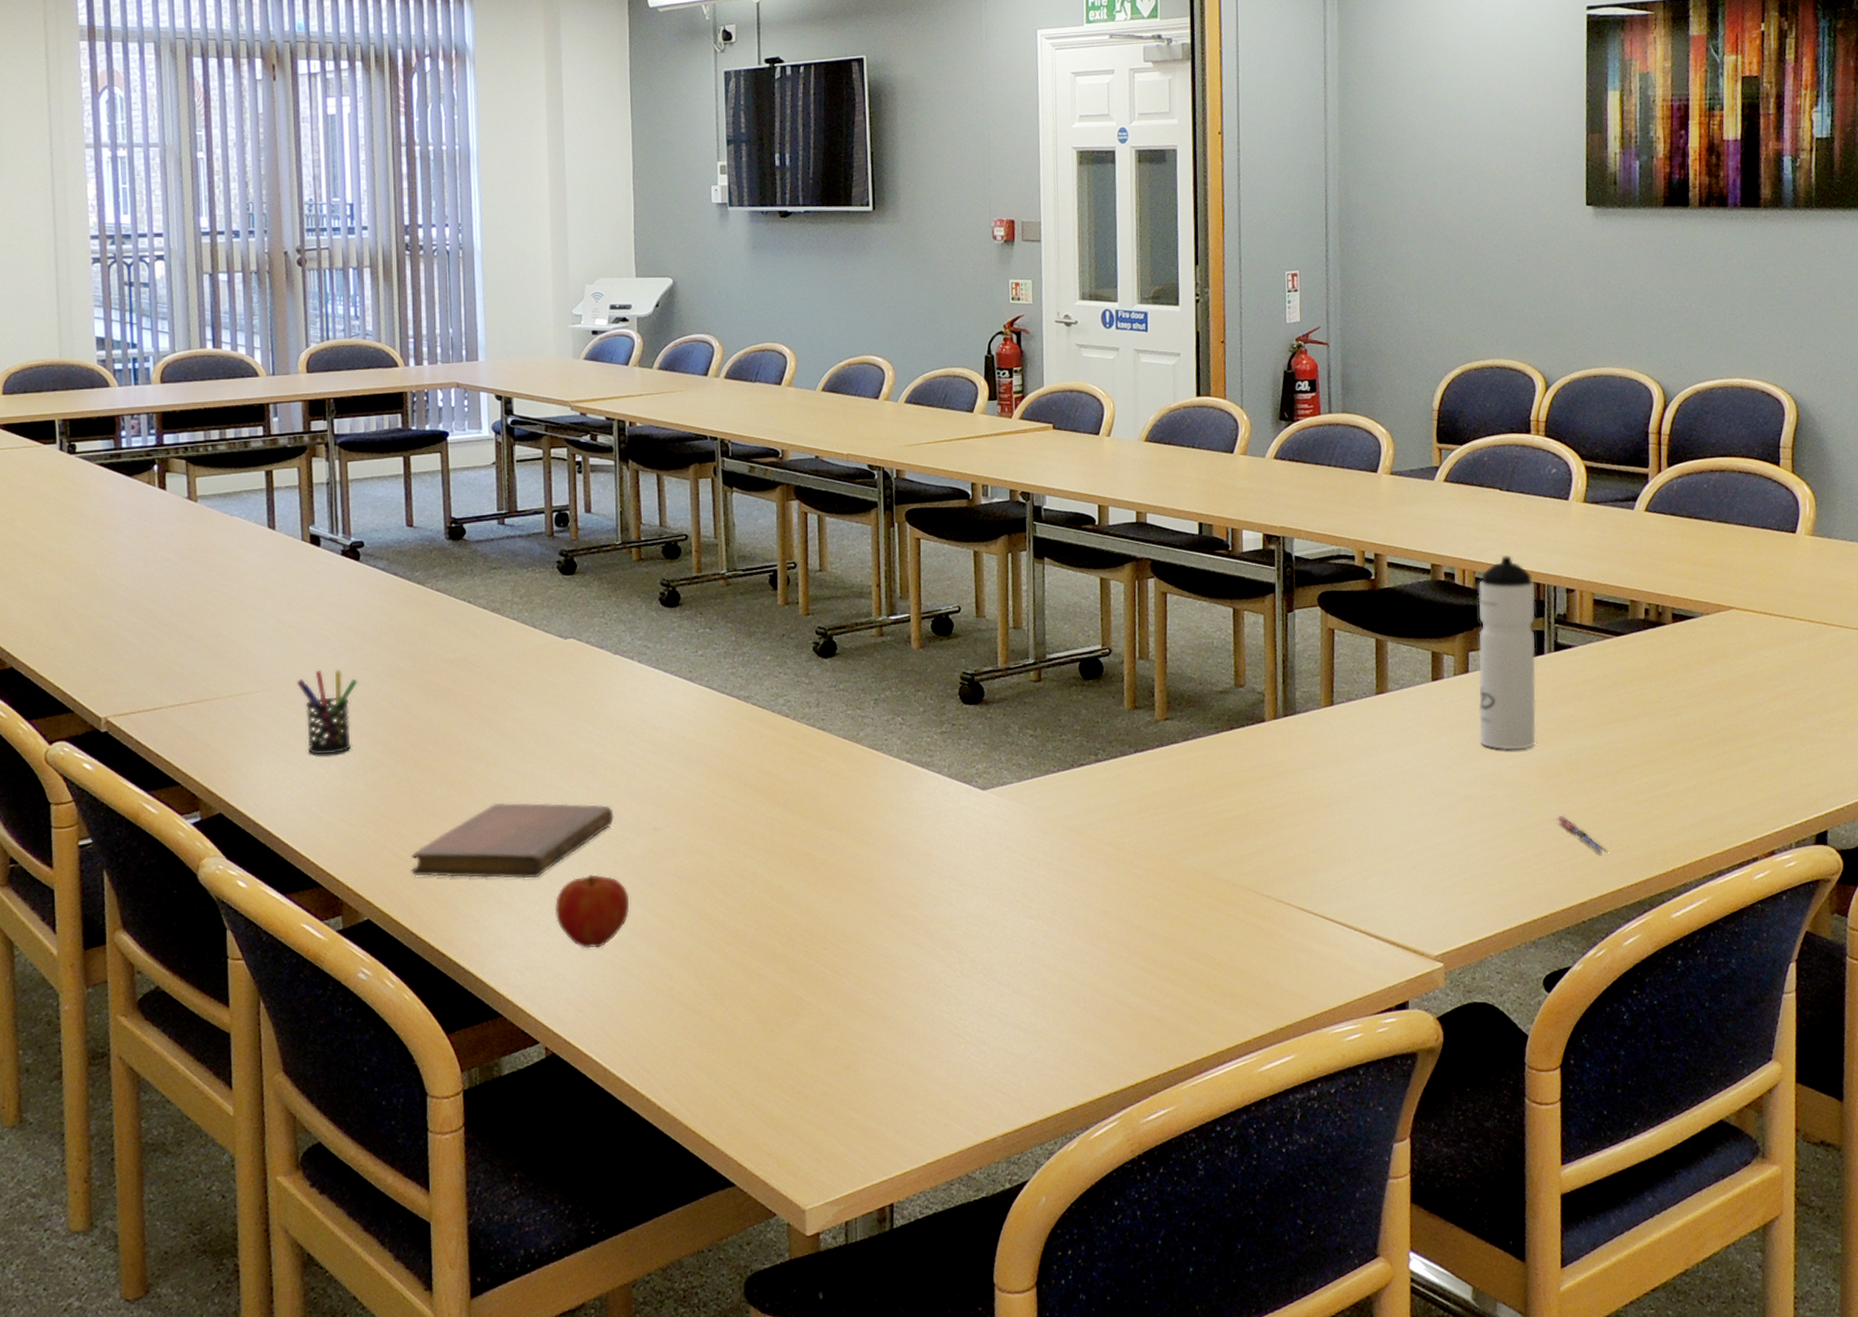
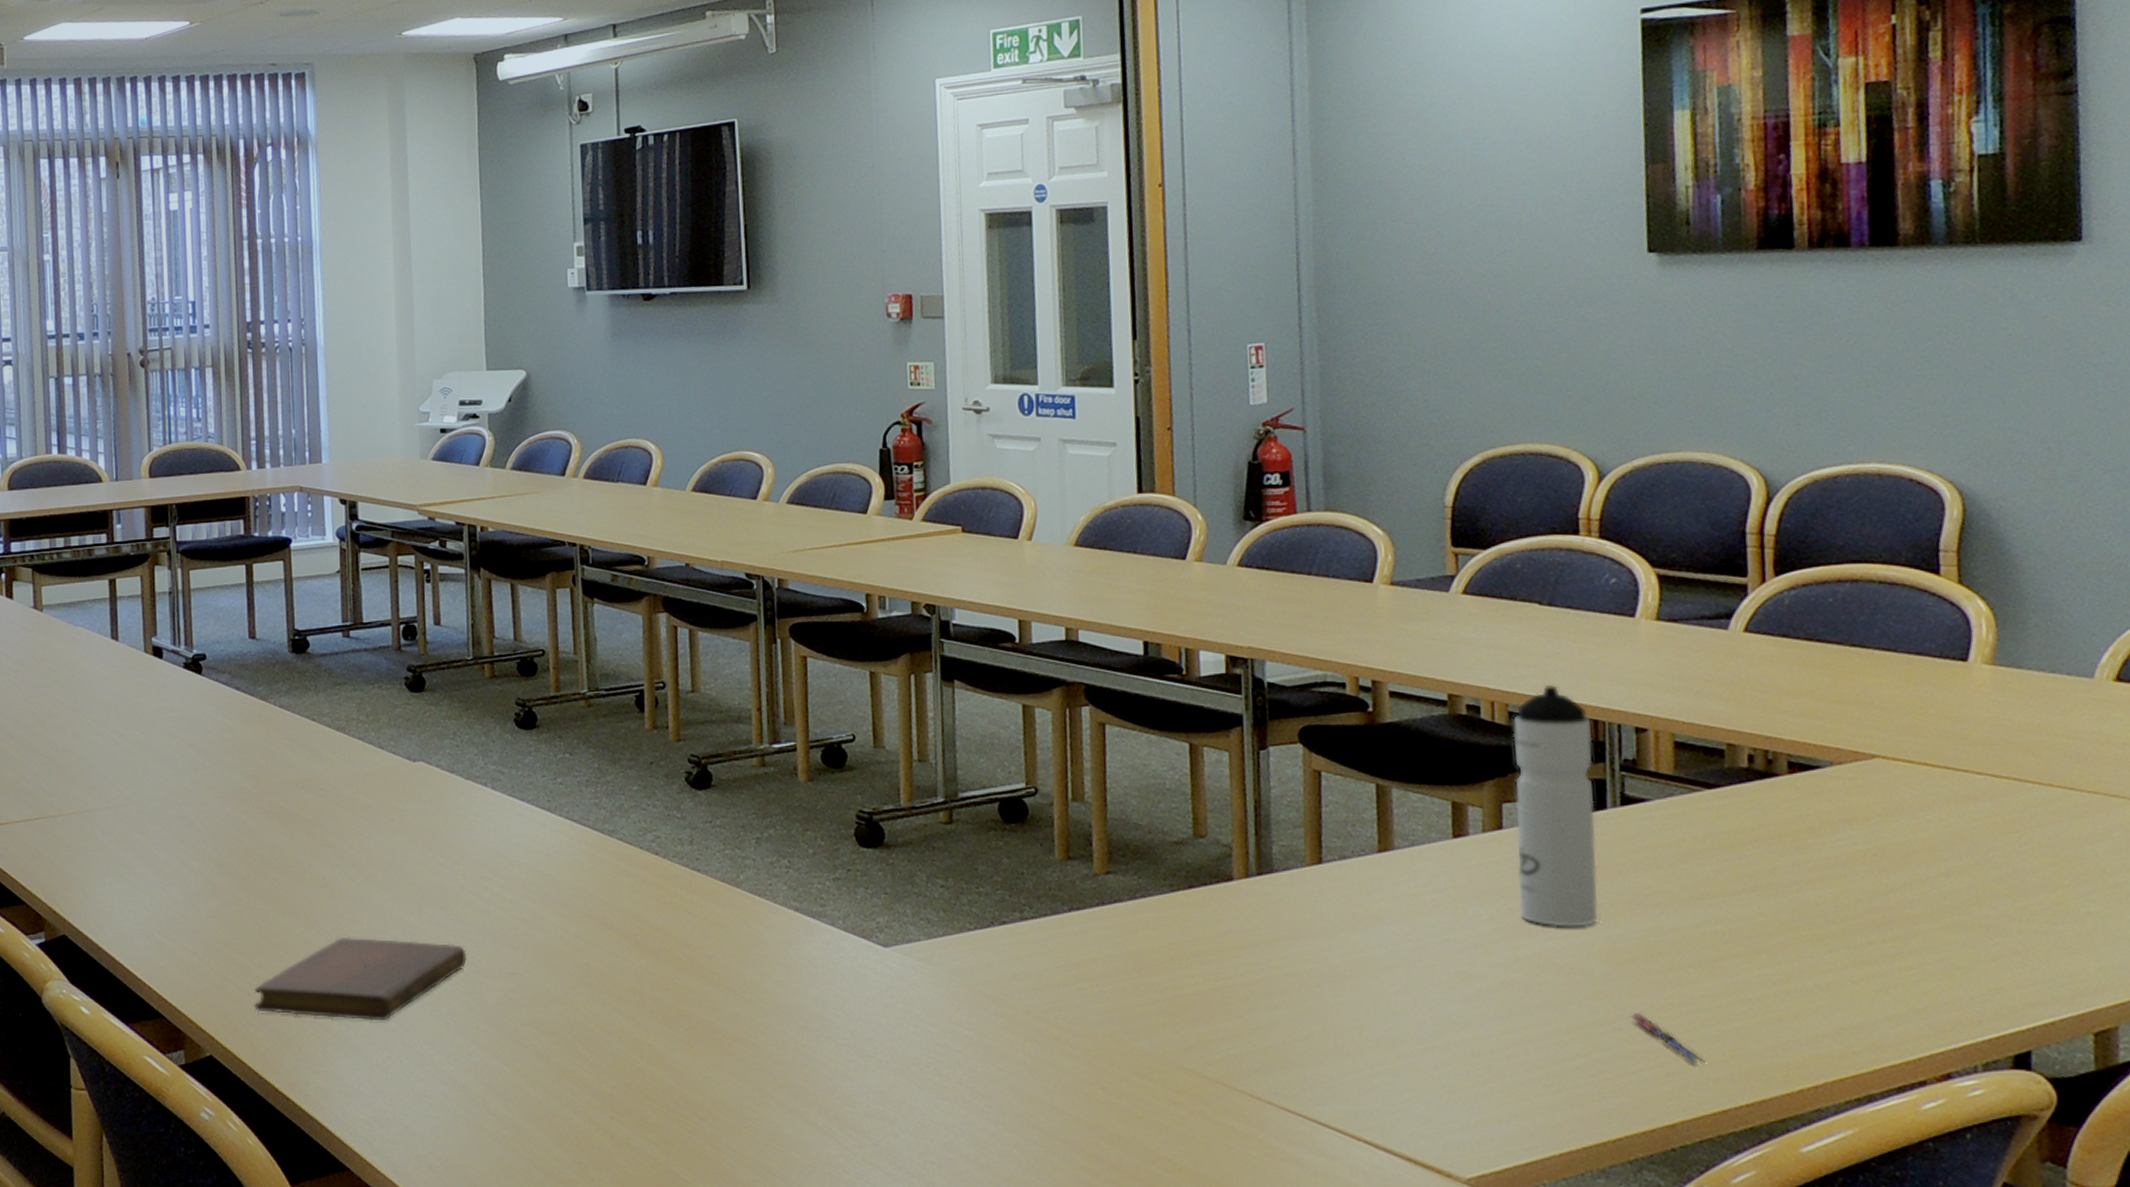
pen holder: present [297,670,357,755] -> none [139,788,199,878]
apple: present [554,874,630,949] -> none [404,1020,485,1102]

